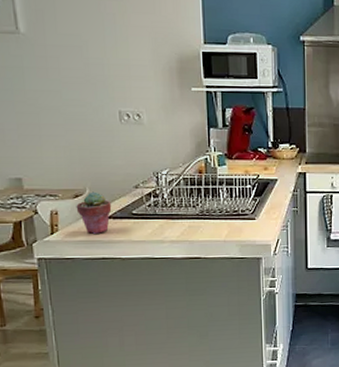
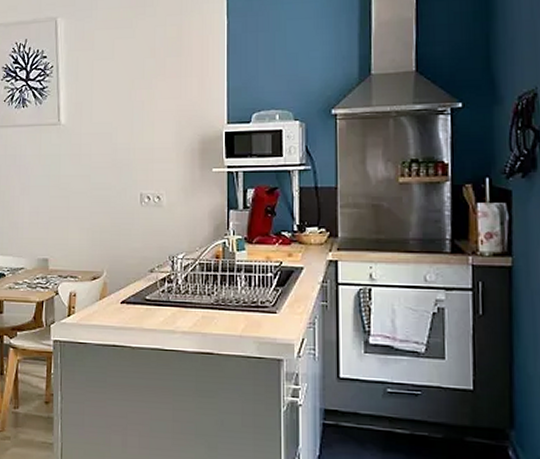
potted succulent: present [76,191,112,234] -> none [93,274,126,319]

